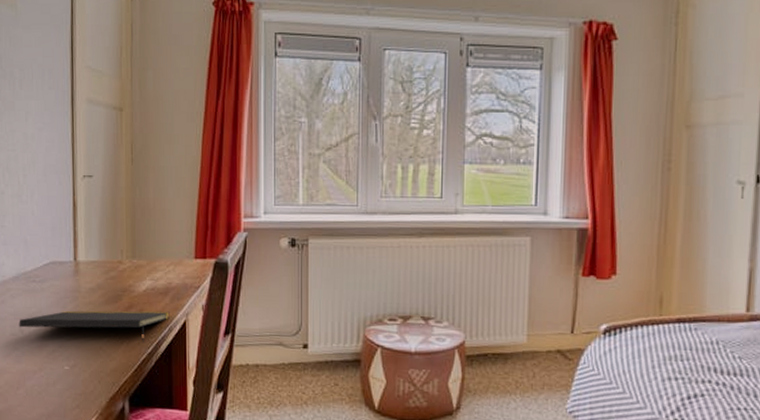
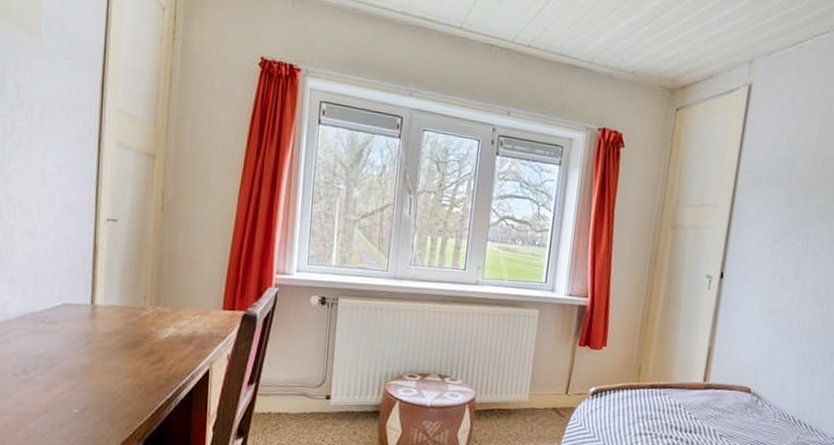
notepad: present [19,310,170,343] -> none [23,353,193,389]

